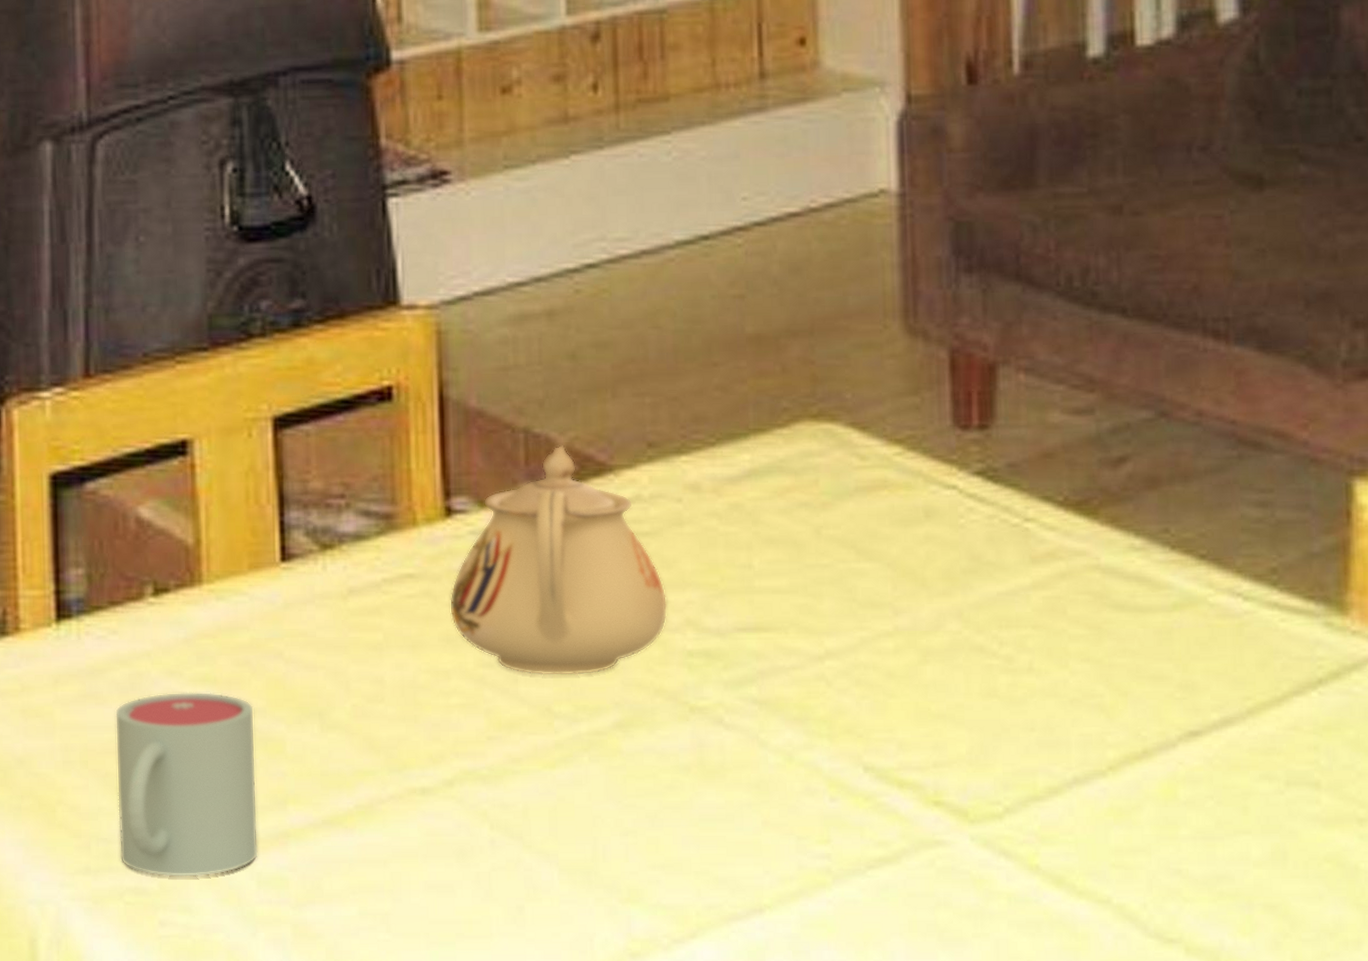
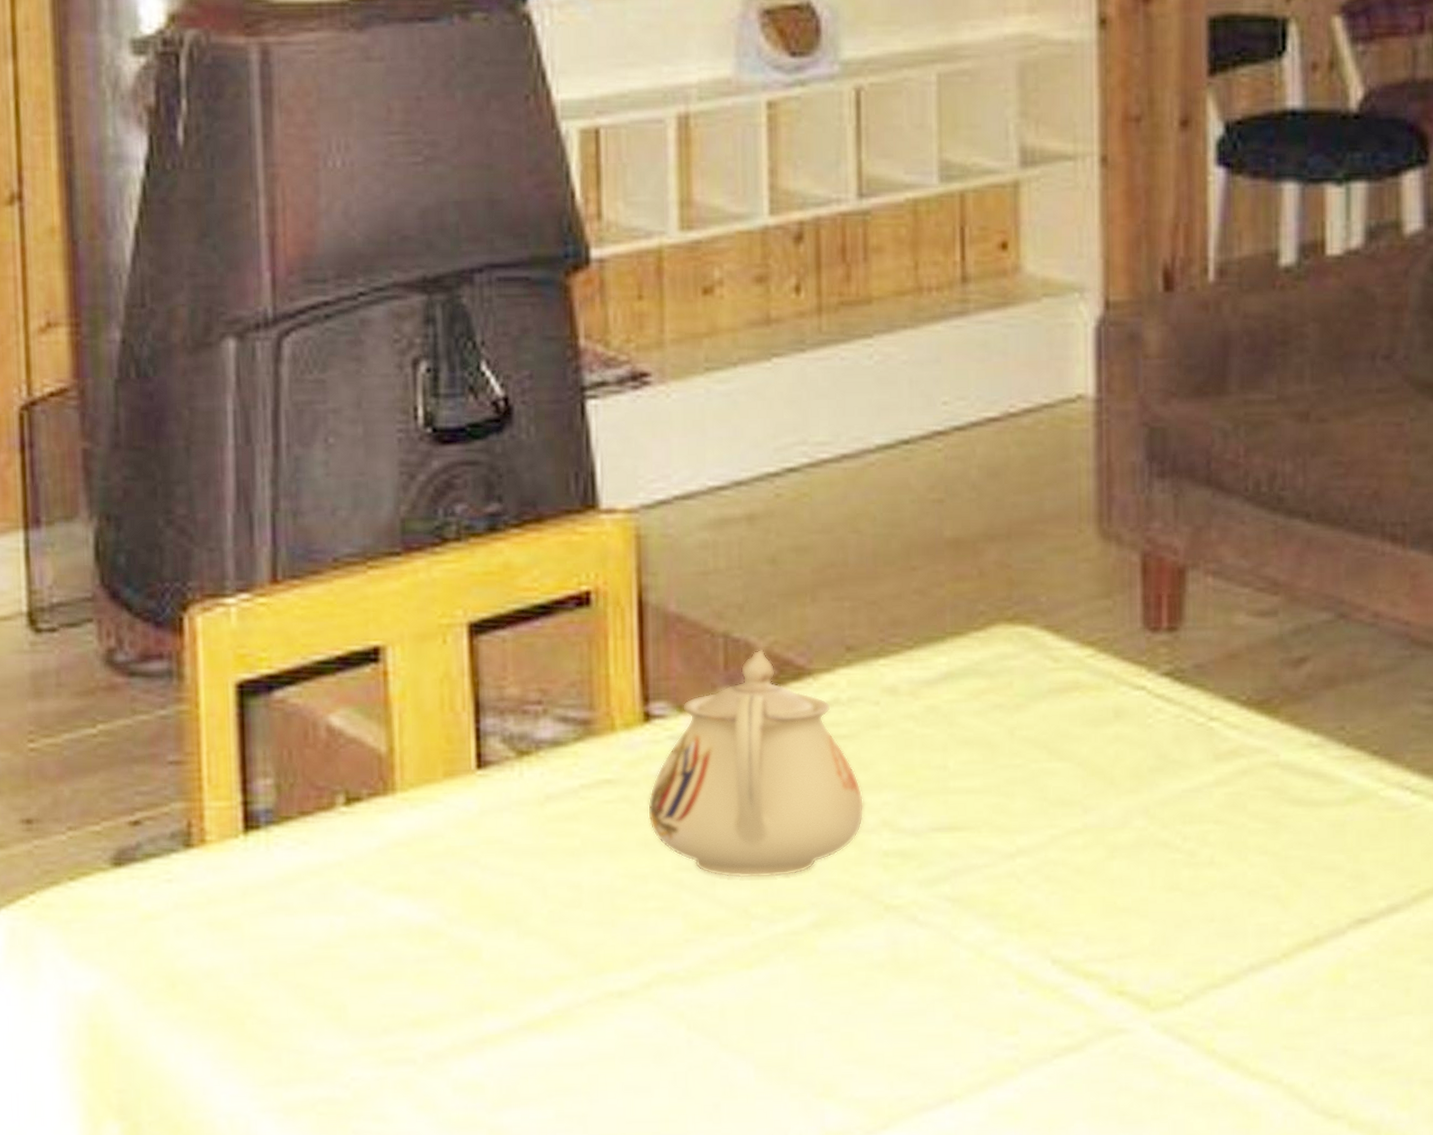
mug: present [114,691,259,878] -> none [305,900,454,1087]

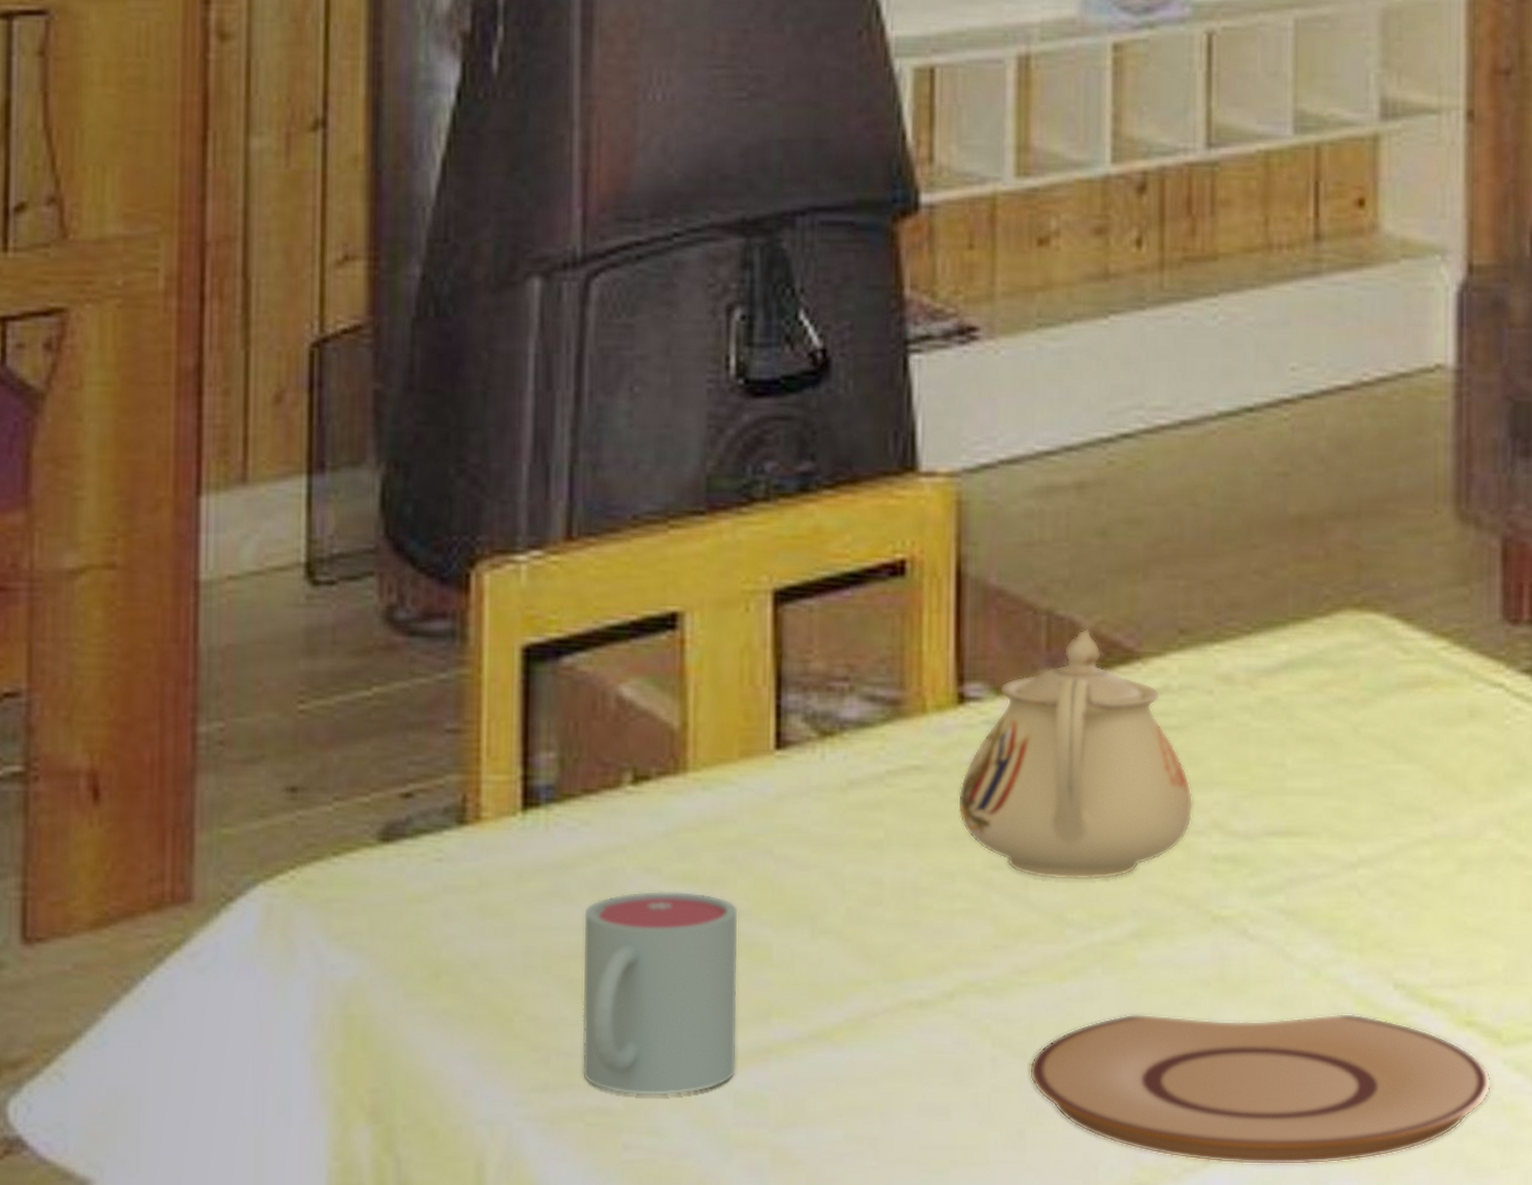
mug: none [305,900,454,1087] -> present [582,890,739,1097]
plate: none [722,987,1143,1126] -> present [1029,1013,1492,1165]

